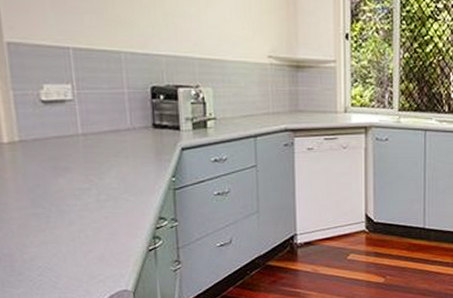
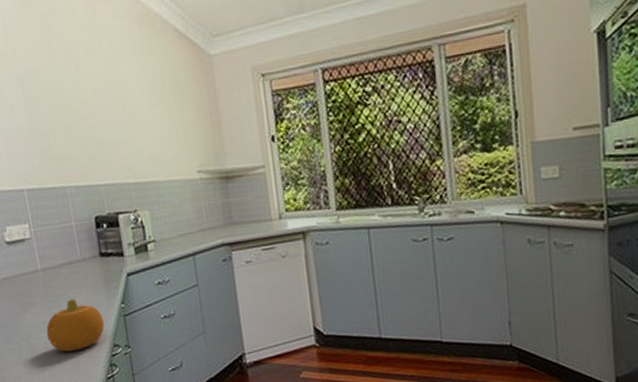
fruit: none [82,168,150,221] -> present [46,298,104,352]

